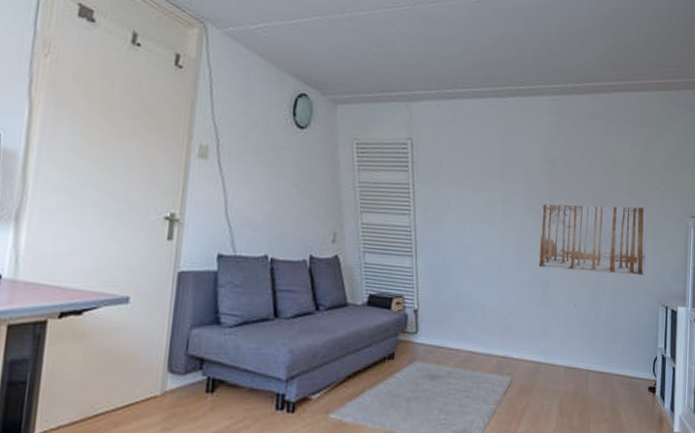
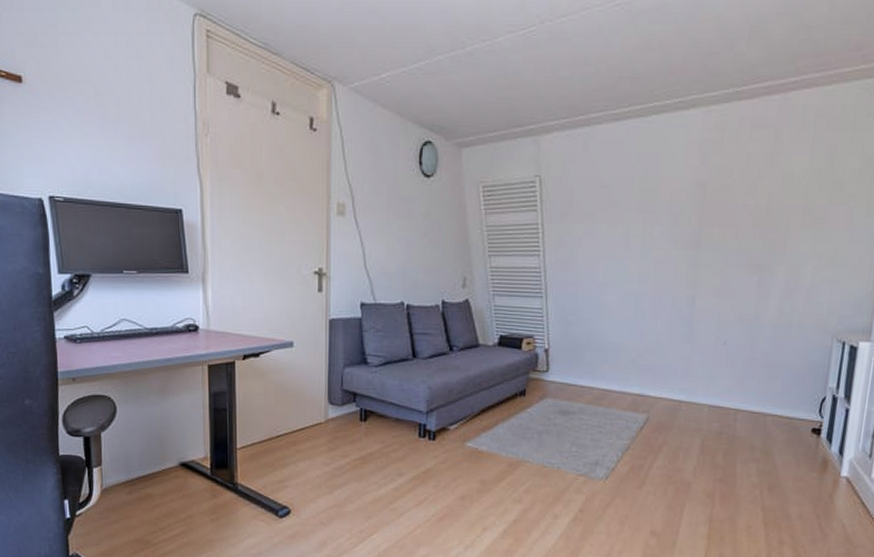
wall art: present [539,204,647,275] -> none [683,228,827,307]

